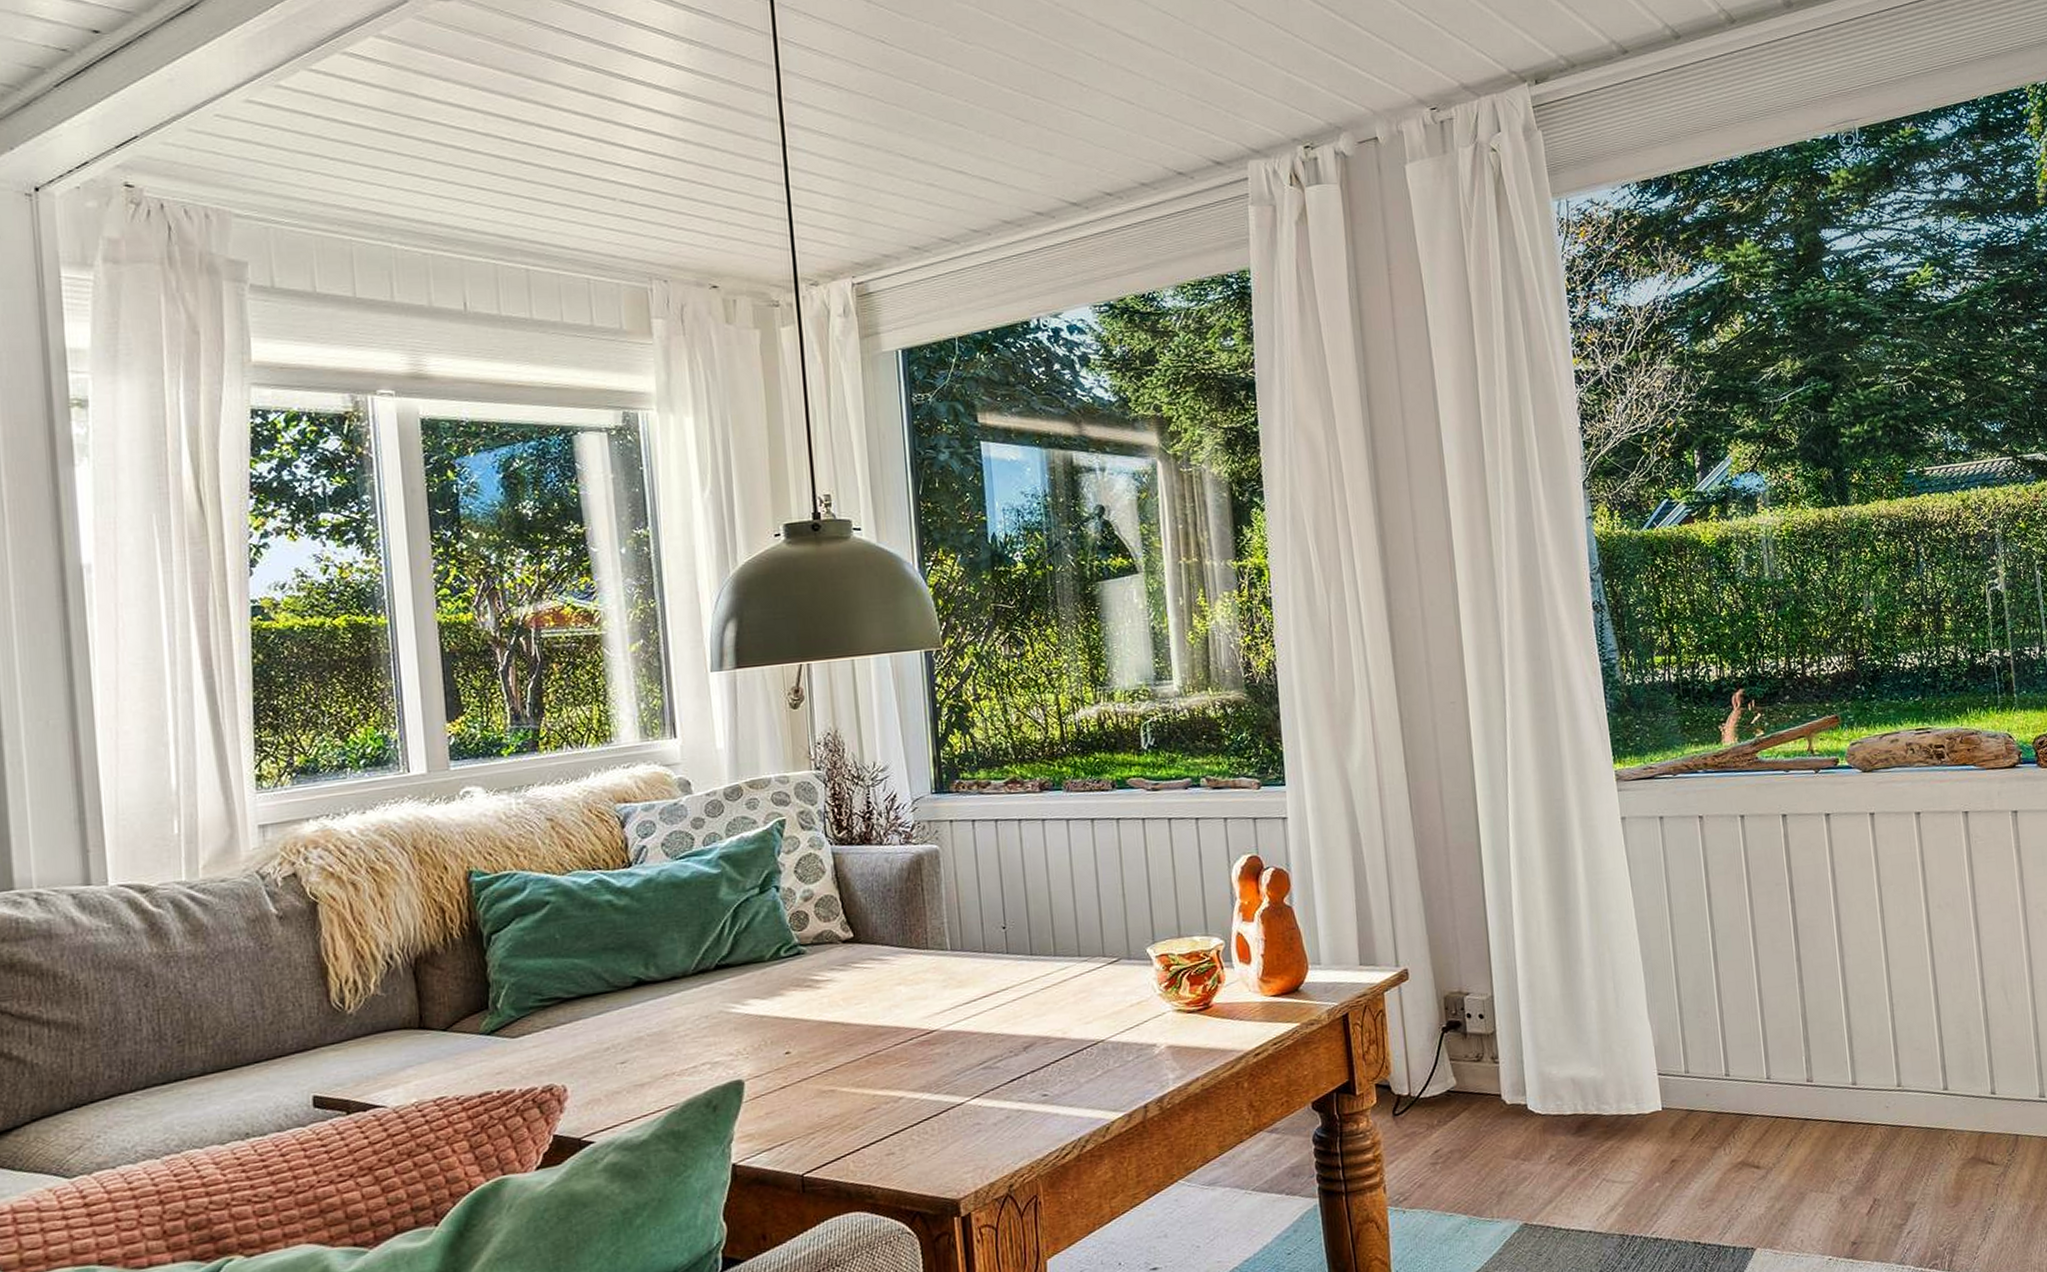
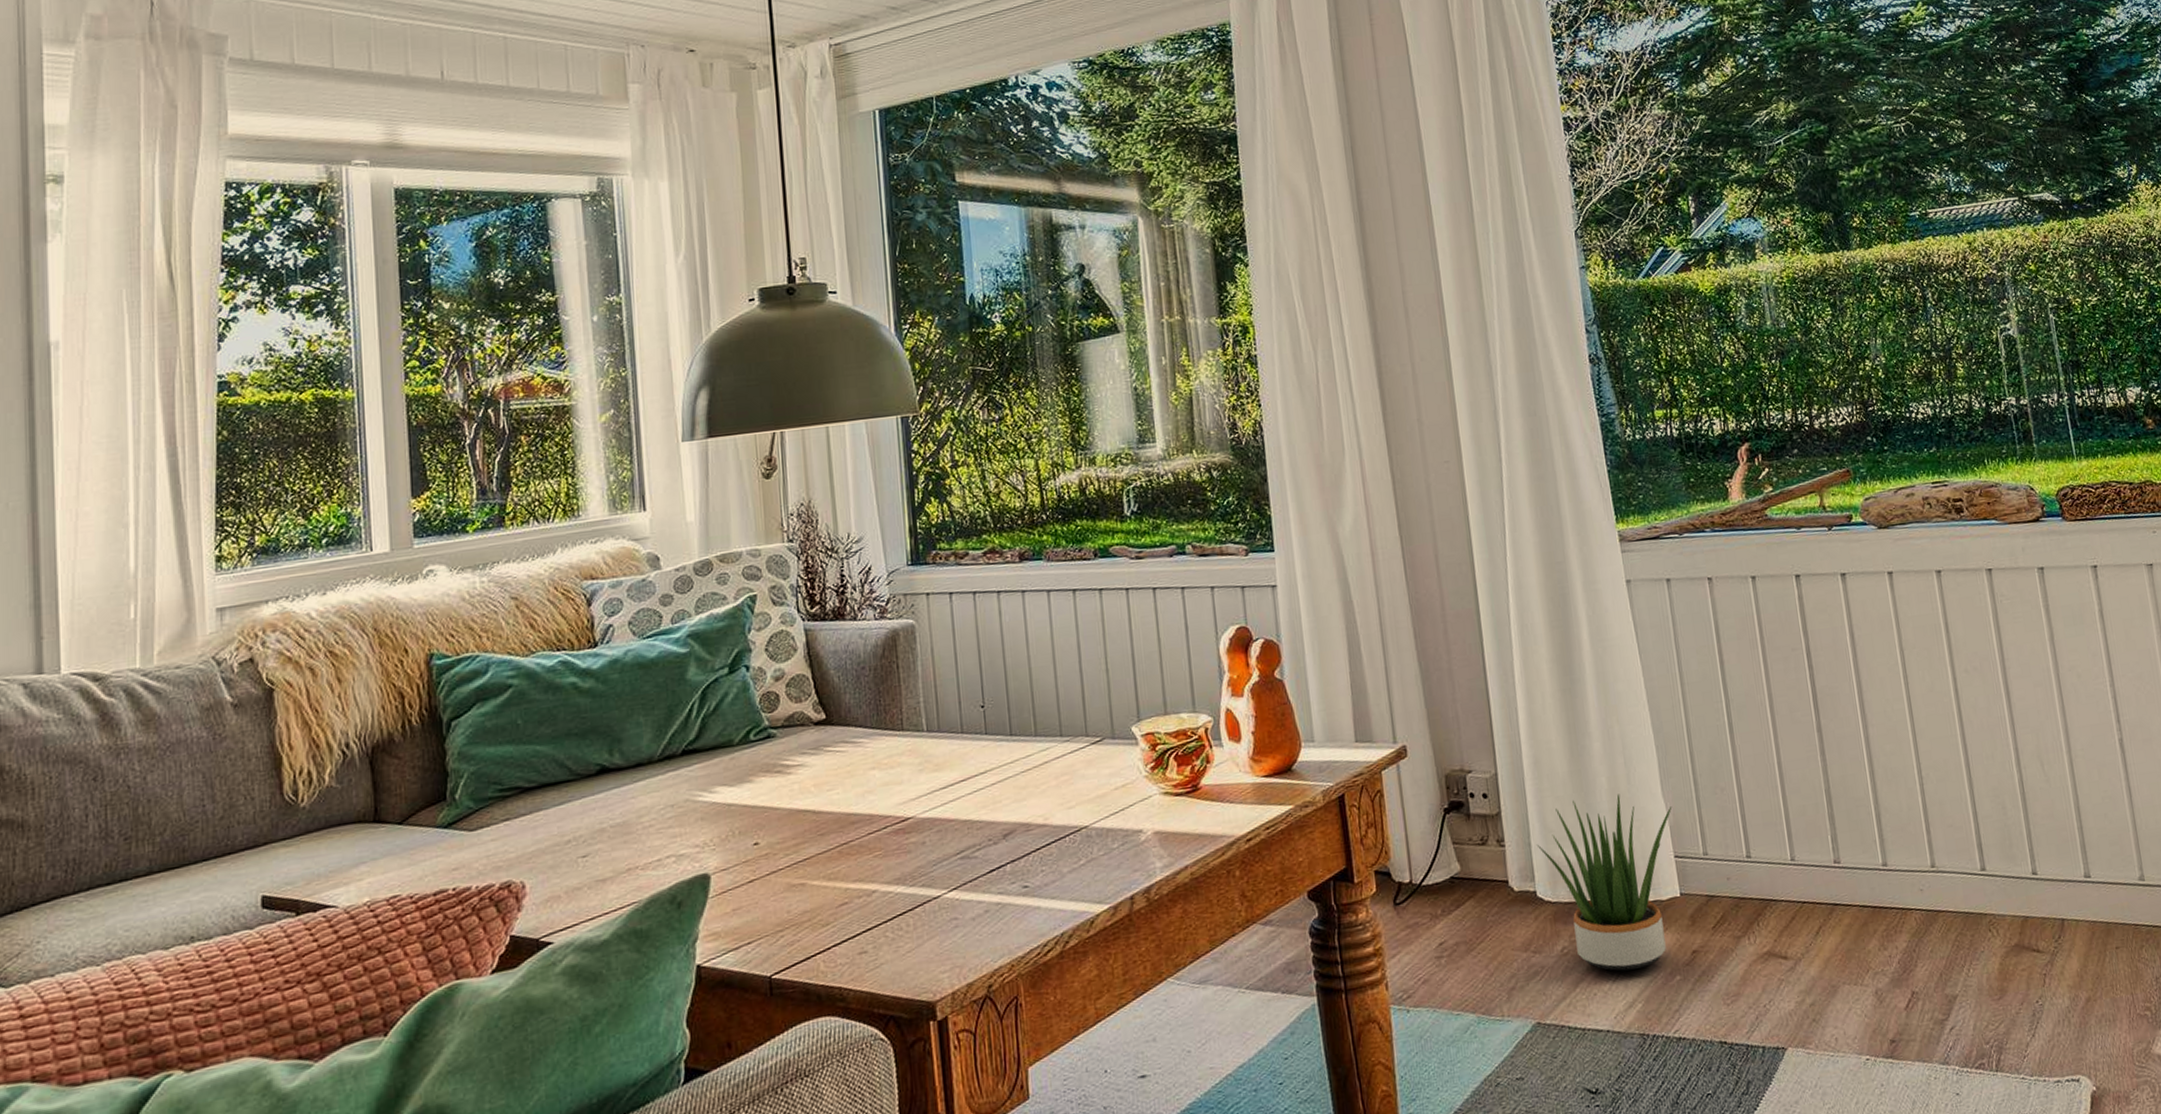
potted plant: none [1528,1016,1658,1178] -> present [1536,794,1672,971]

